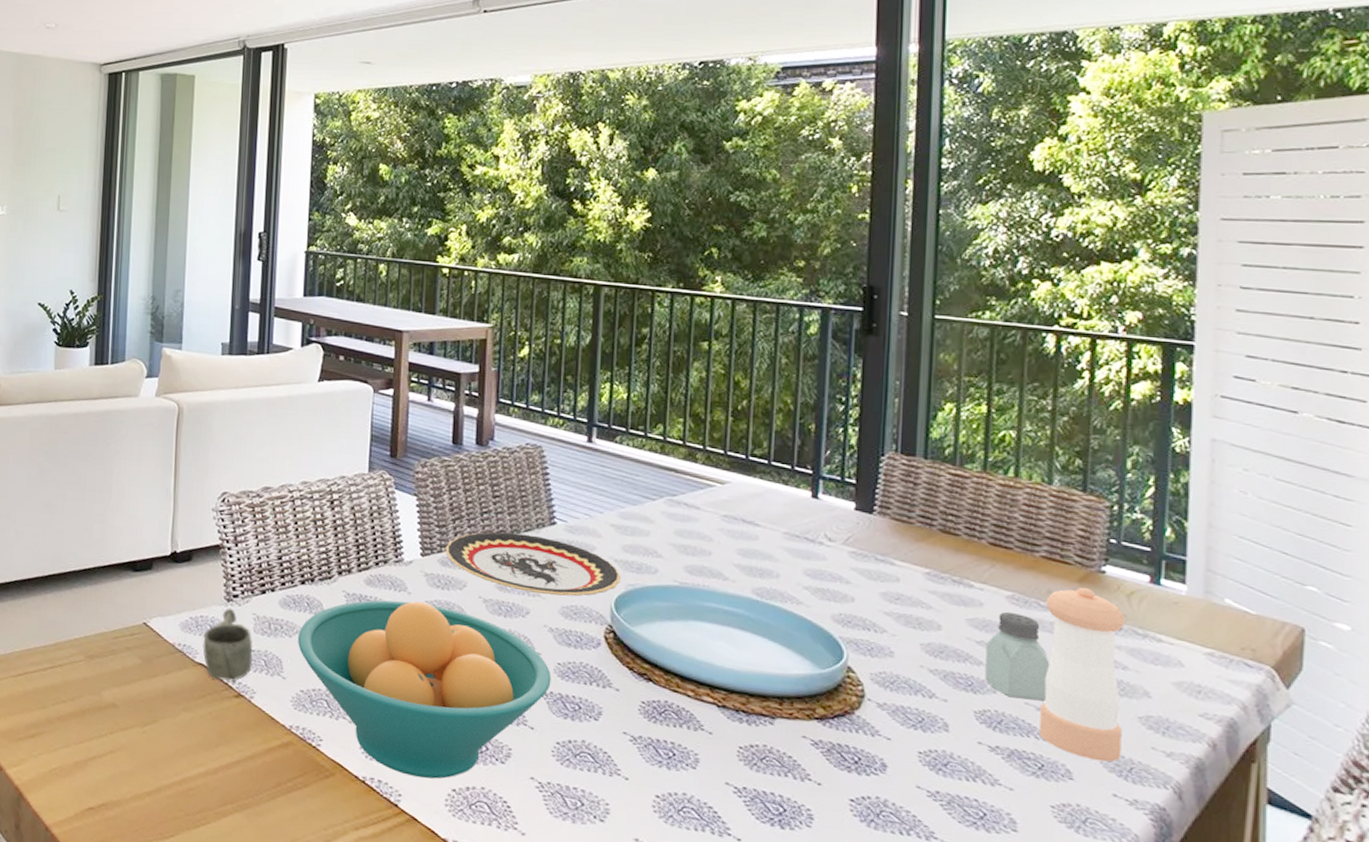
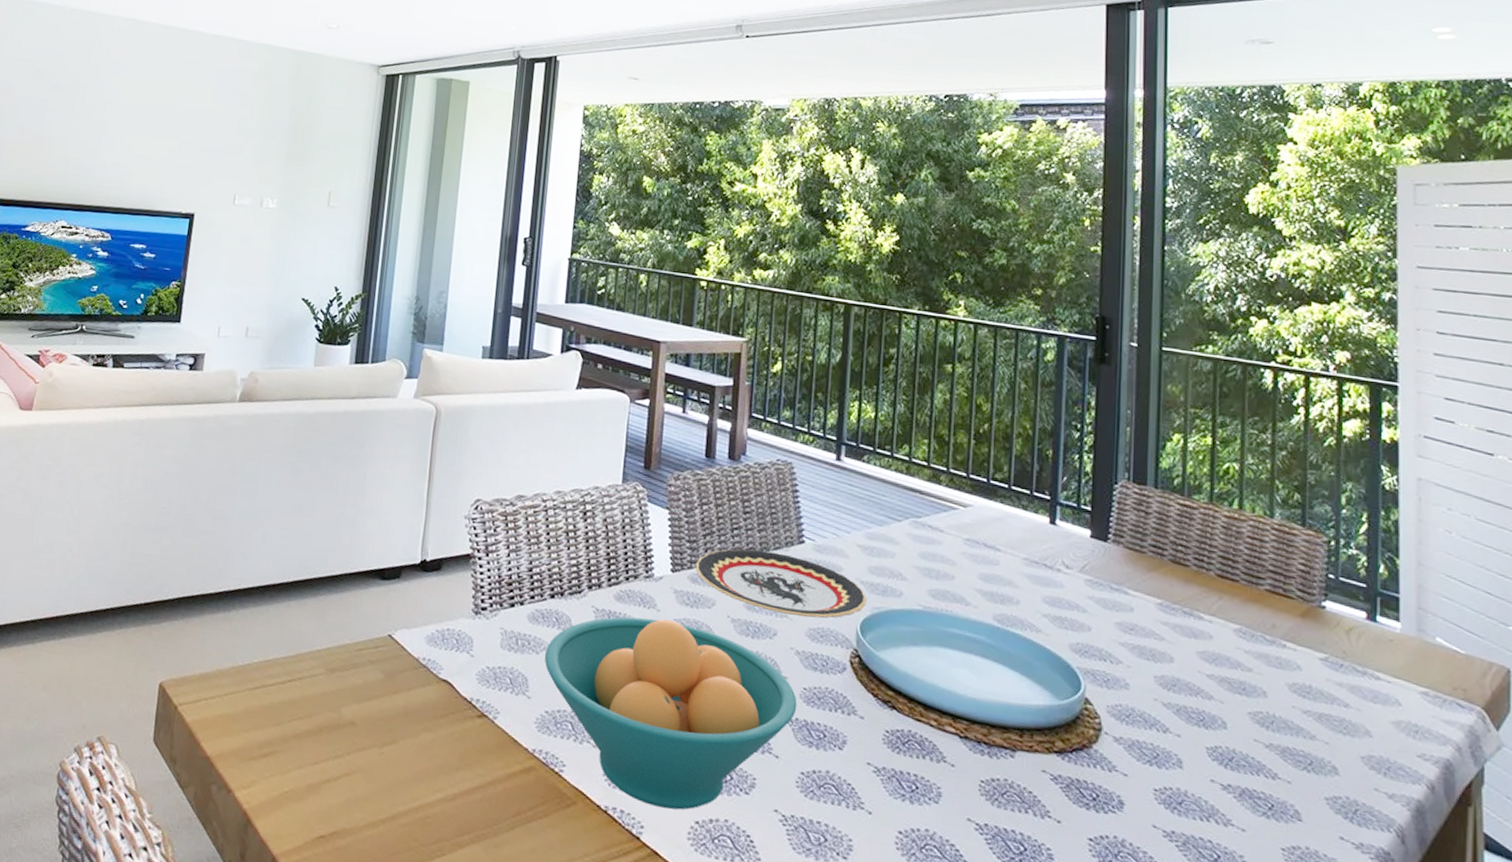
cup: present [203,608,253,682] -> none [447,621,499,700]
saltshaker: present [985,611,1050,702] -> none [1216,645,1277,739]
pepper shaker: present [1039,587,1126,762] -> none [1269,622,1346,803]

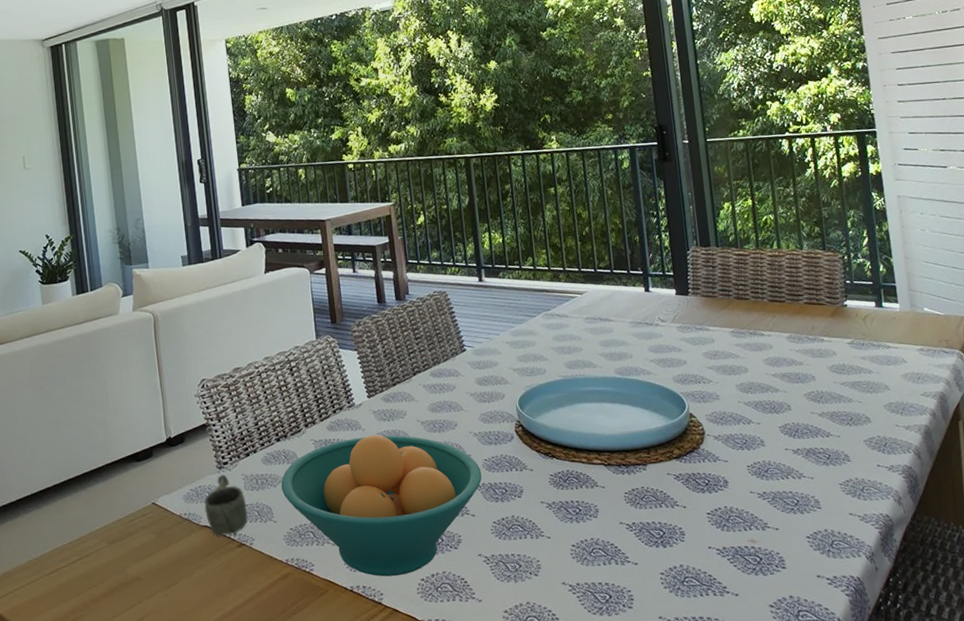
cup: none [447,621,499,700] -> present [204,474,248,536]
plate: present [695,548,867,619] -> none [386,363,520,409]

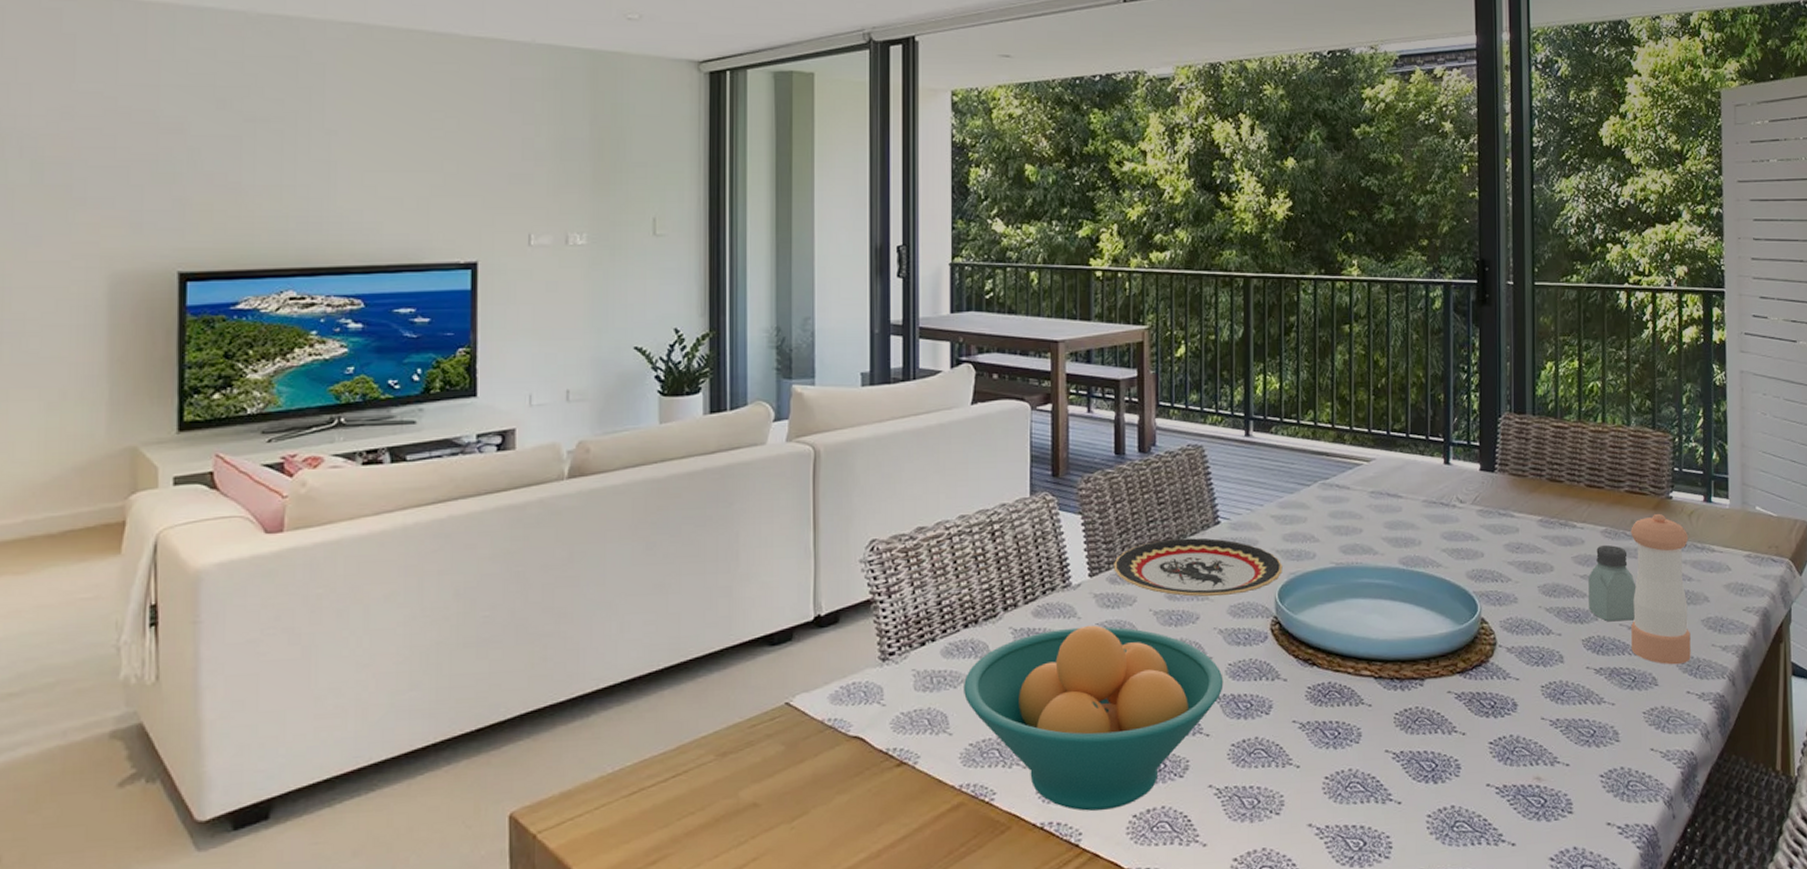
cup: present [204,474,248,536] -> none [857,668,914,751]
plate: none [386,363,520,409] -> present [1114,538,1283,597]
saltshaker: none [779,348,824,411] -> present [1588,544,1636,622]
pepper shaker: none [812,319,878,444] -> present [1631,513,1691,665]

